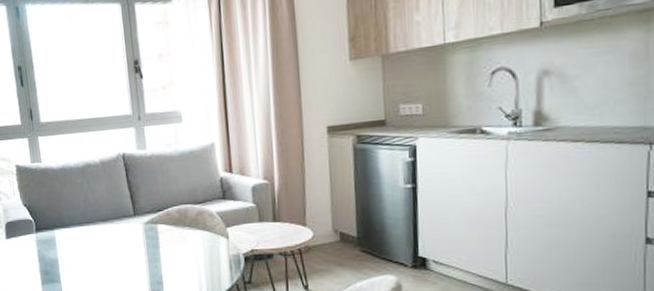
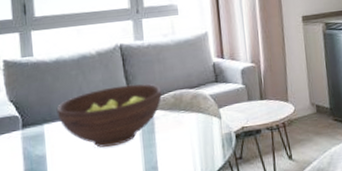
fruit bowl: none [65,195,166,257] -> present [56,84,162,148]

